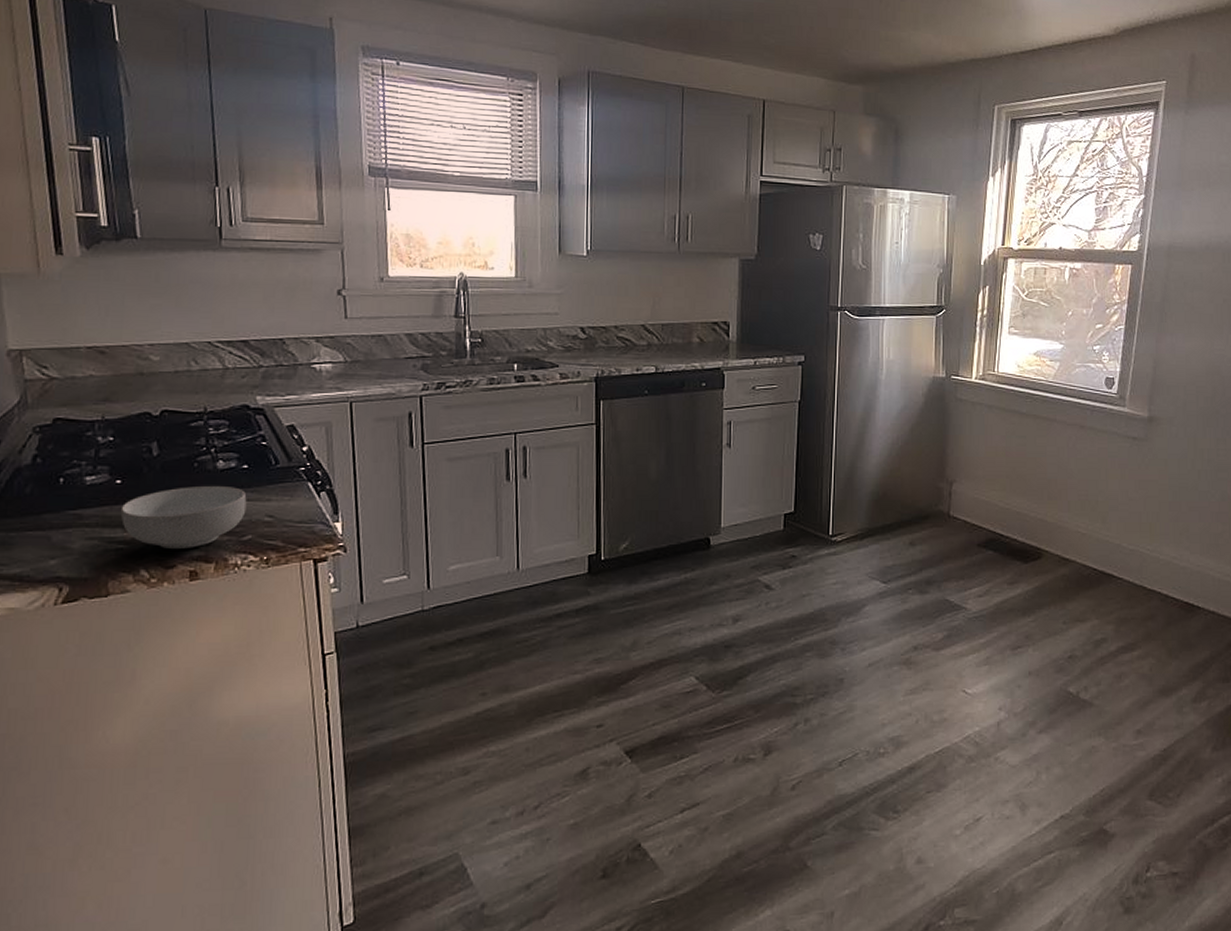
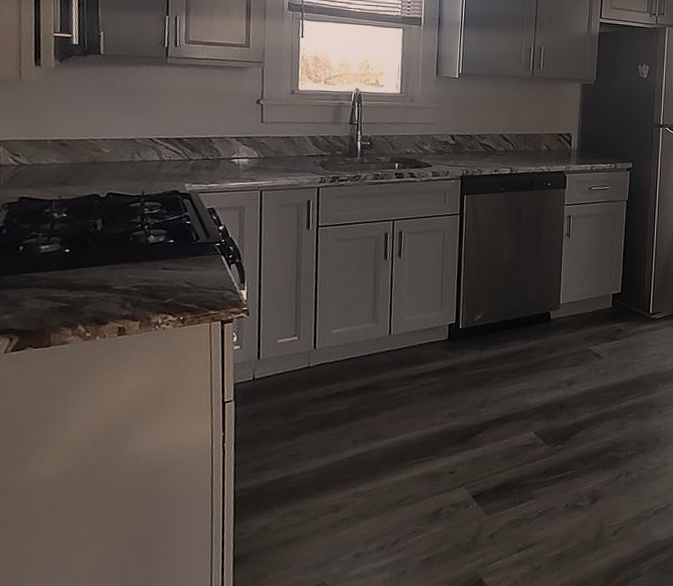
cereal bowl: present [120,485,247,550] -> none [66,256,171,309]

